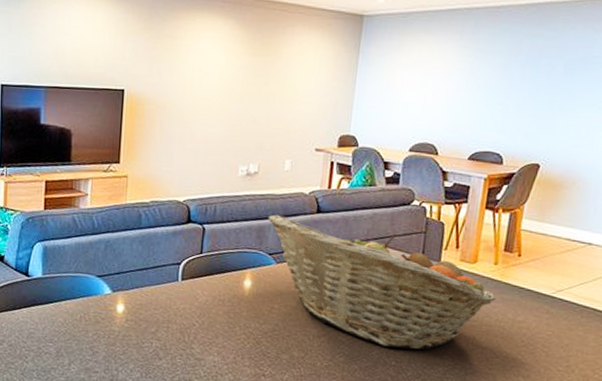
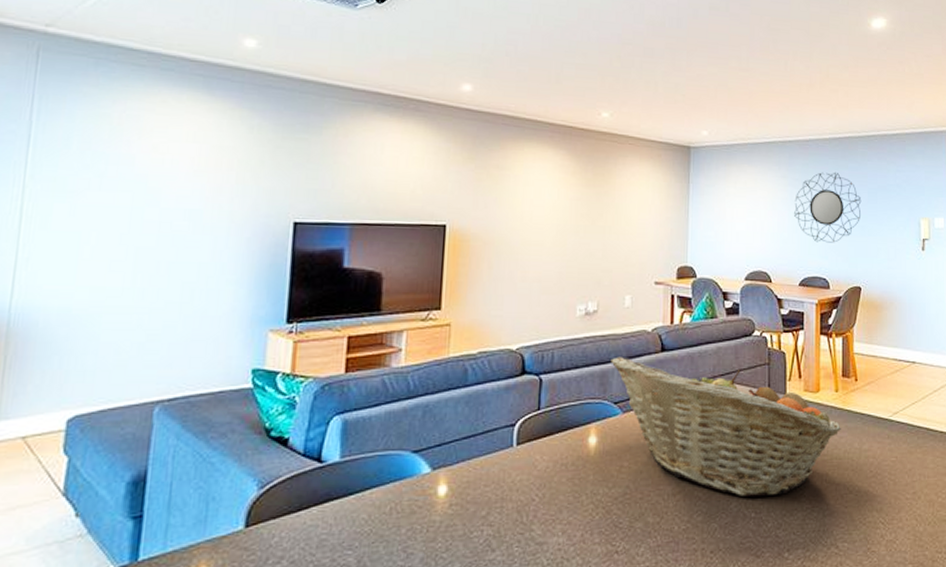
home mirror: none [472,41,555,118] -> present [794,172,862,243]

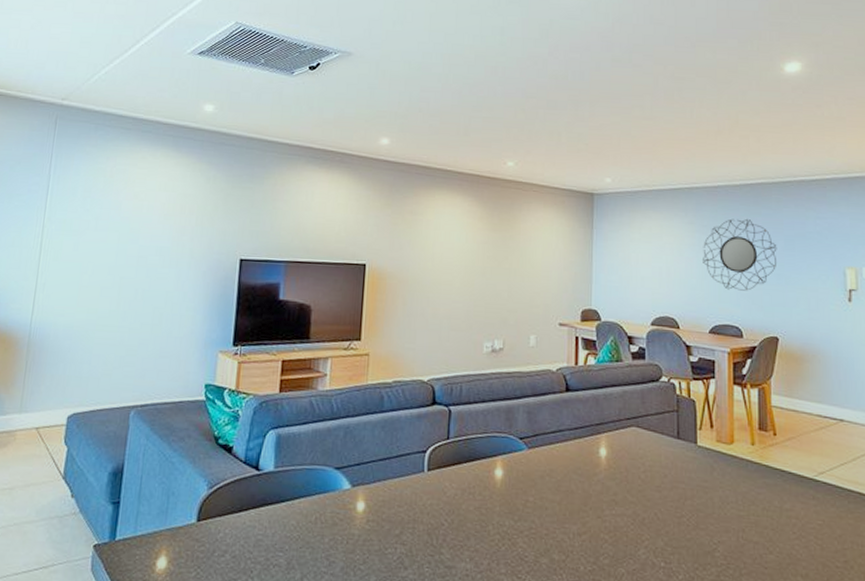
fruit basket: present [610,357,841,497] -> none [516,394,759,547]

